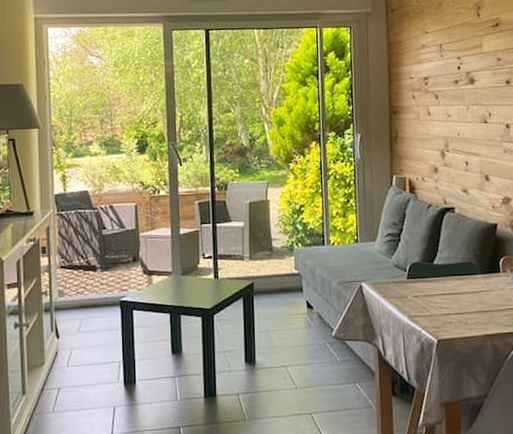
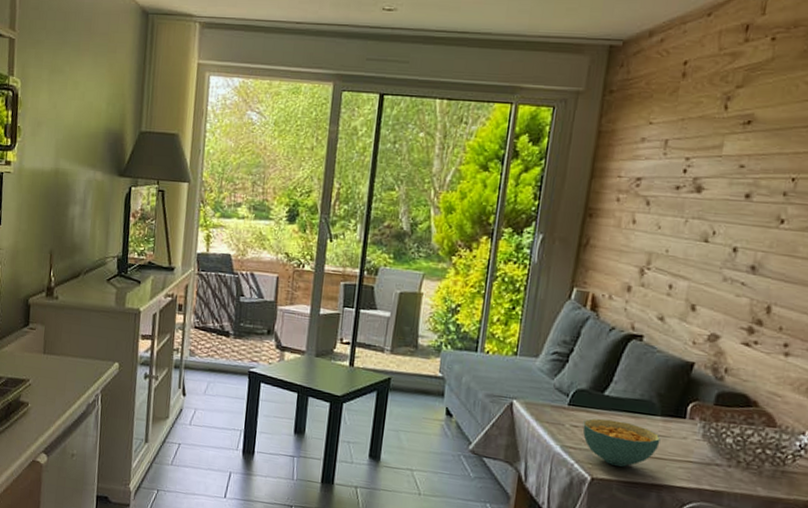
cereal bowl: none [422,284,485,325] -> present [582,418,661,467]

